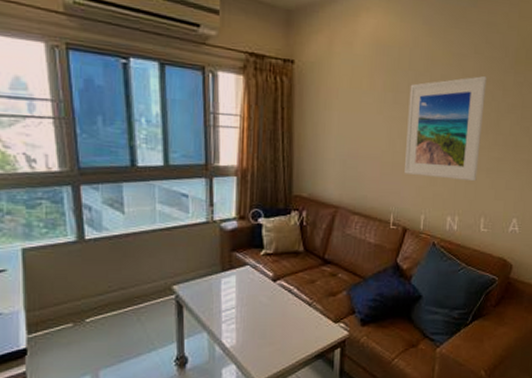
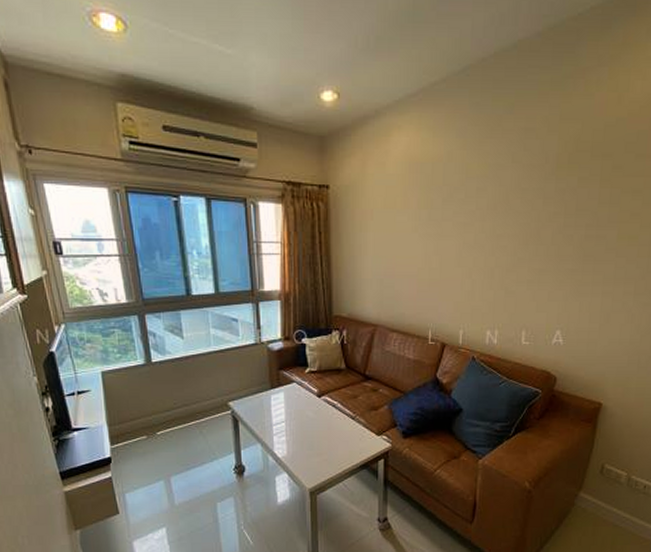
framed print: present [405,76,487,182] -> none [442,186,526,295]

